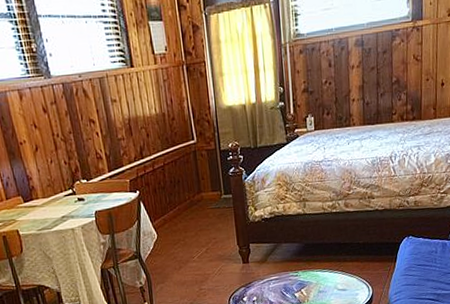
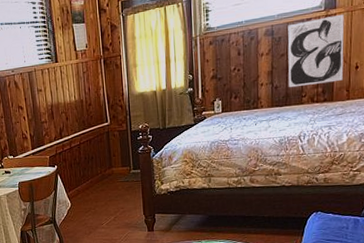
wall art: none [377,26,431,105] -> present [287,14,345,88]

